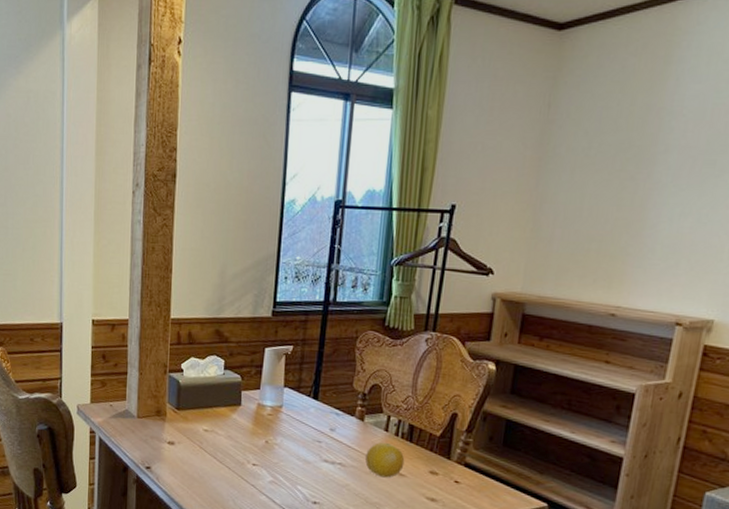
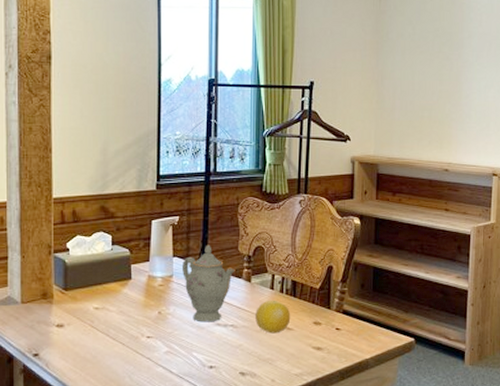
teapot: none [292,378,348,458] -> present [181,244,235,323]

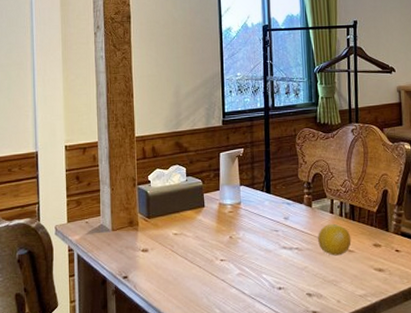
teapot: present [181,244,235,323] -> none [248,173,297,246]

